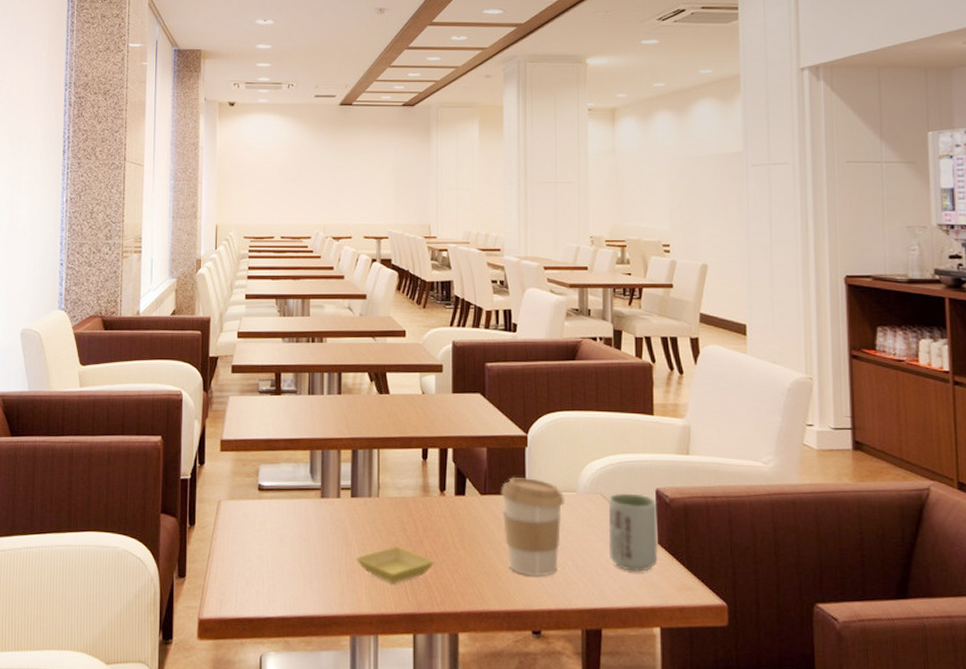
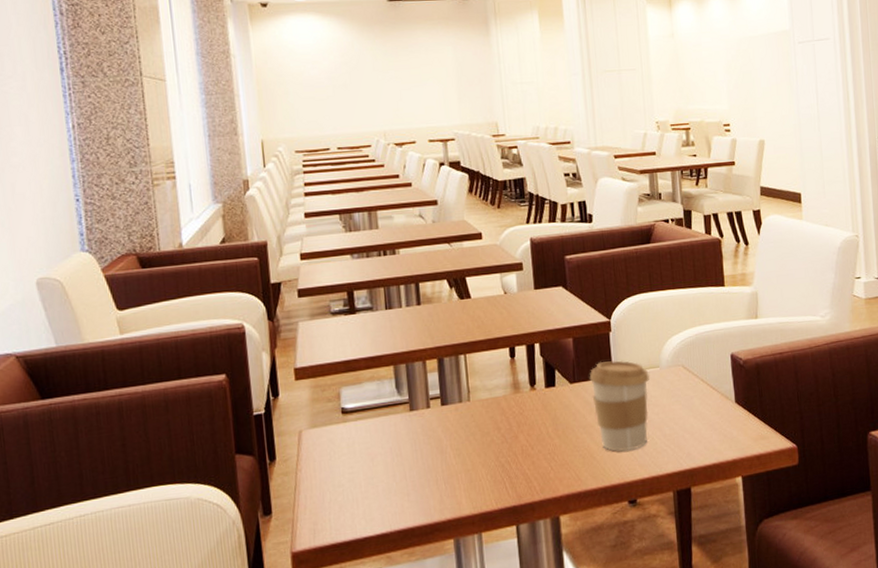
saucer: present [355,547,435,583] -> none [452,445,532,482]
cup: present [608,493,658,572] -> none [689,360,736,431]

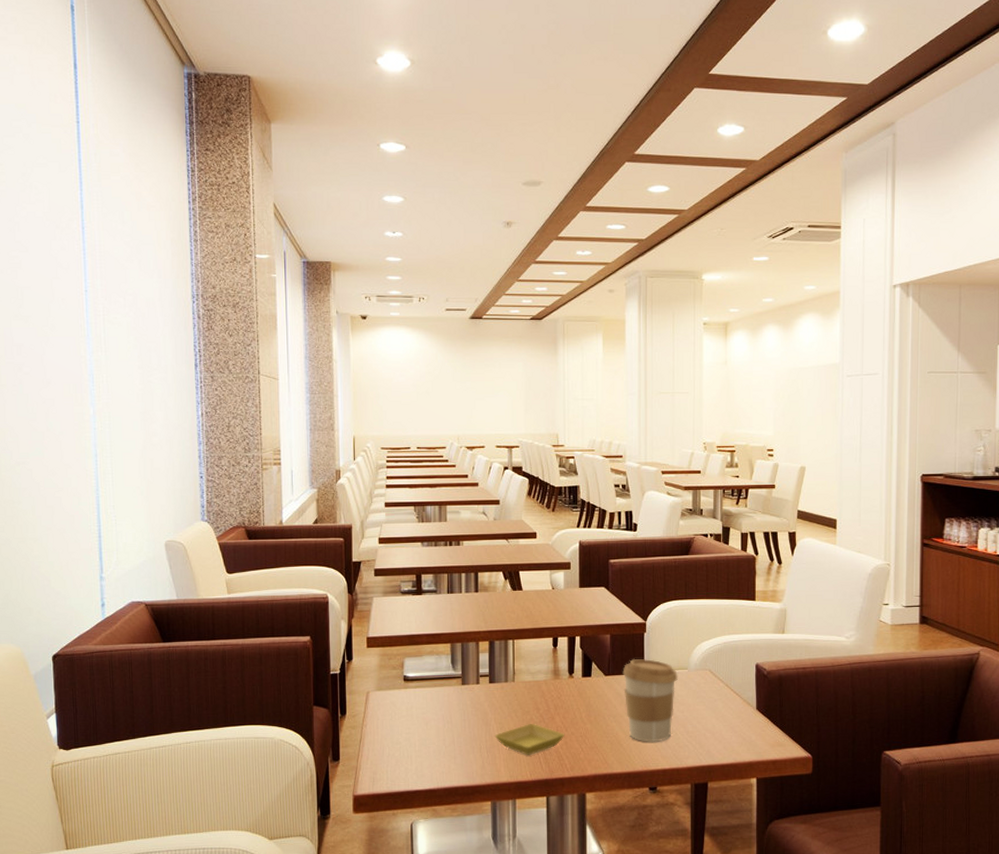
saucer: none [452,445,532,482] -> present [494,724,565,755]

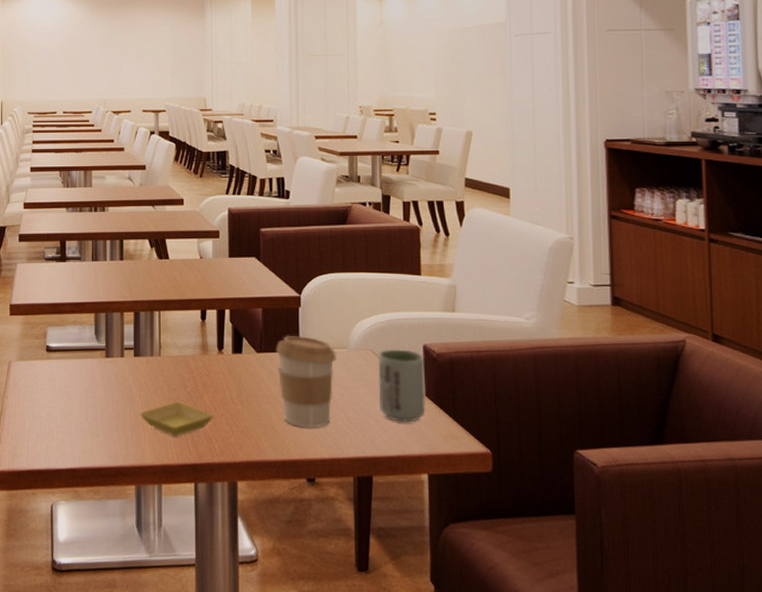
cup: none [715,668,756,734] -> present [378,349,425,422]

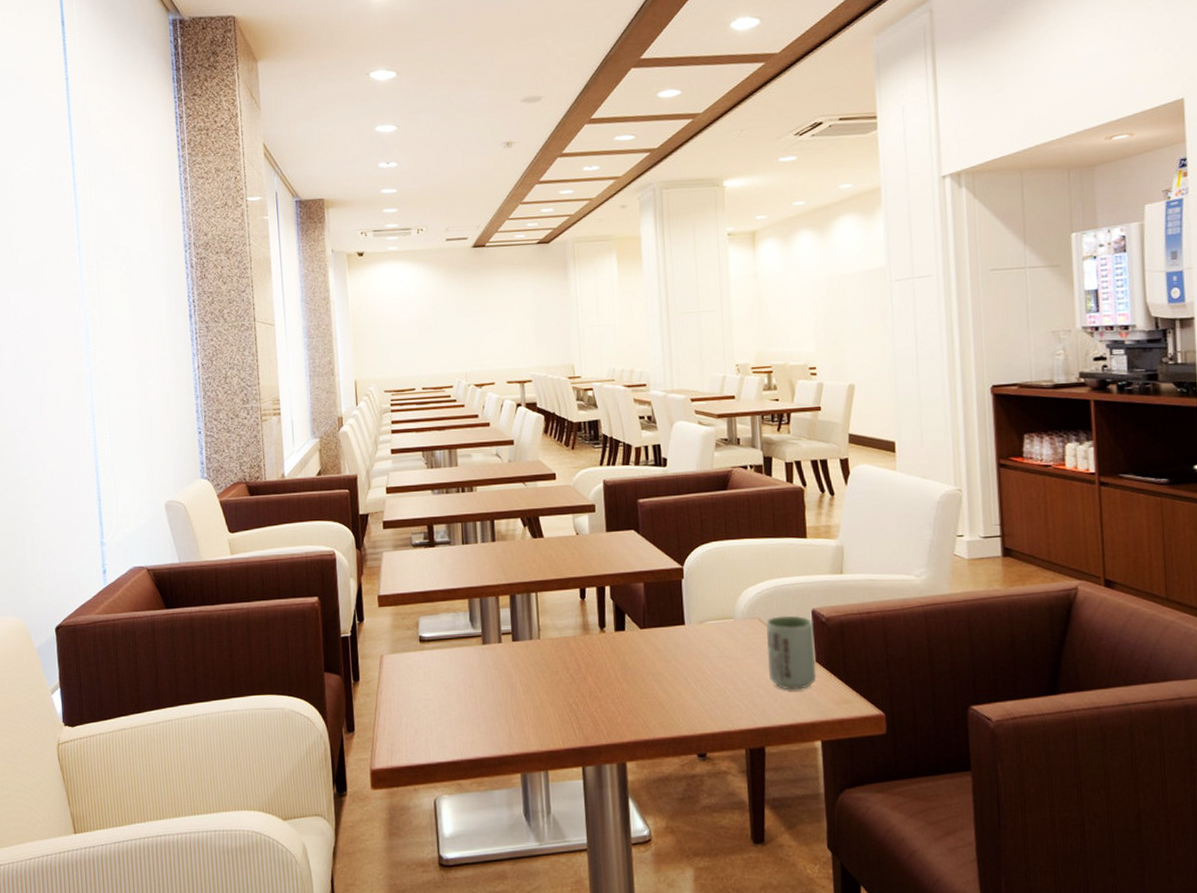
saucer: present [139,402,214,436] -> none [521,685,599,721]
coffee cup: present [276,335,336,428] -> none [660,608,723,703]

